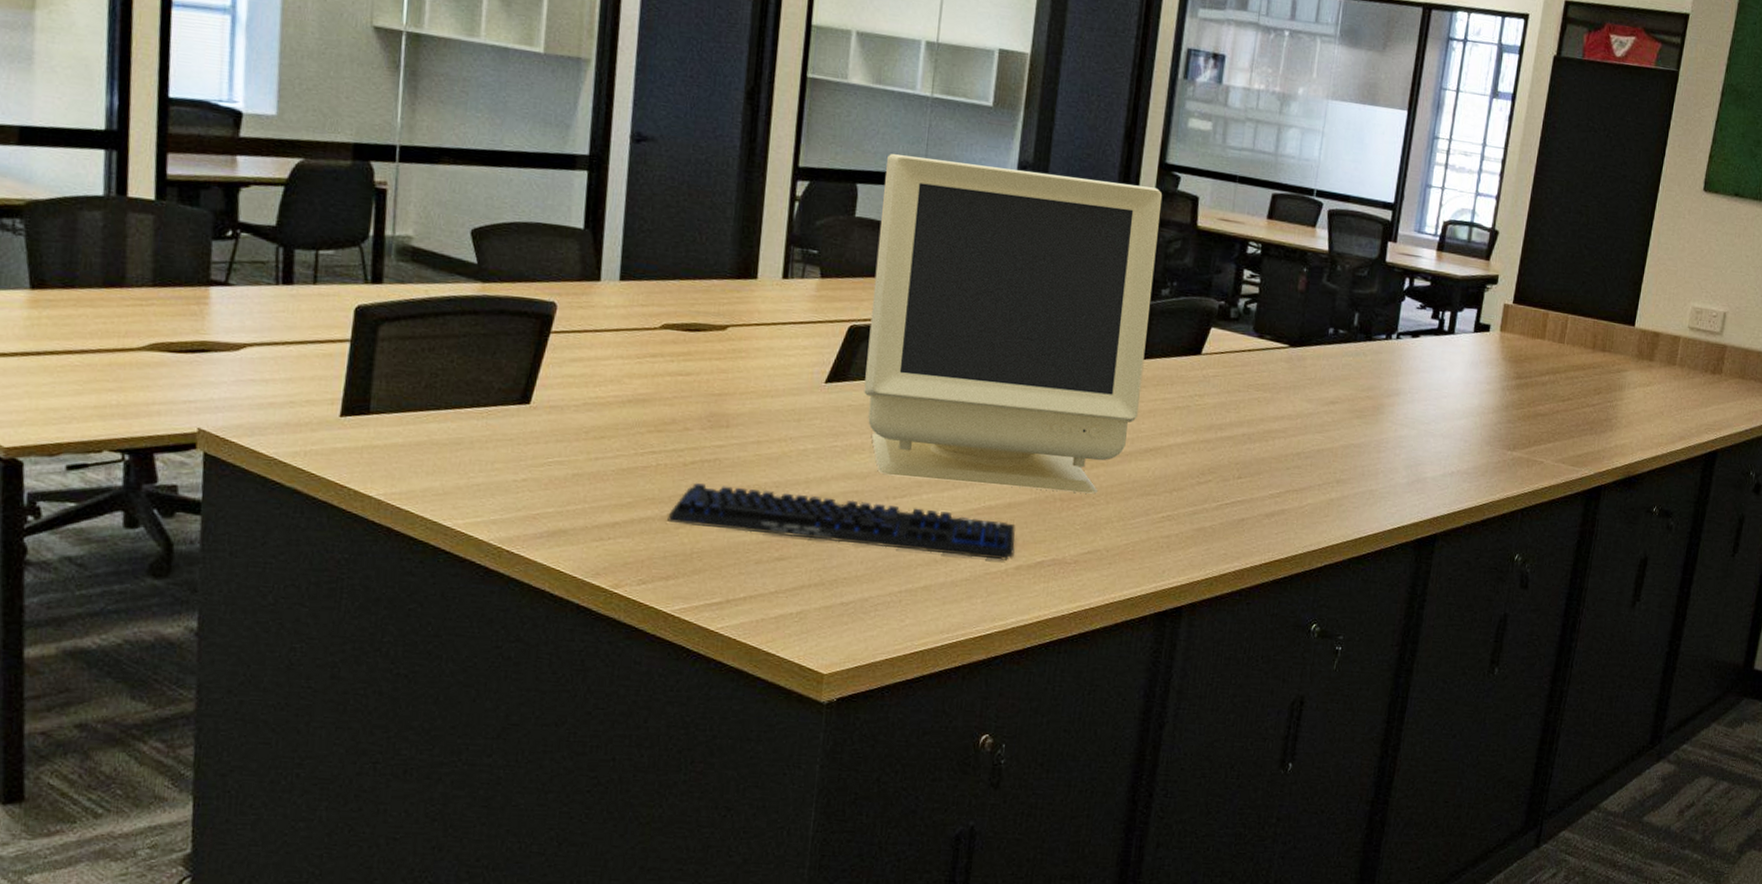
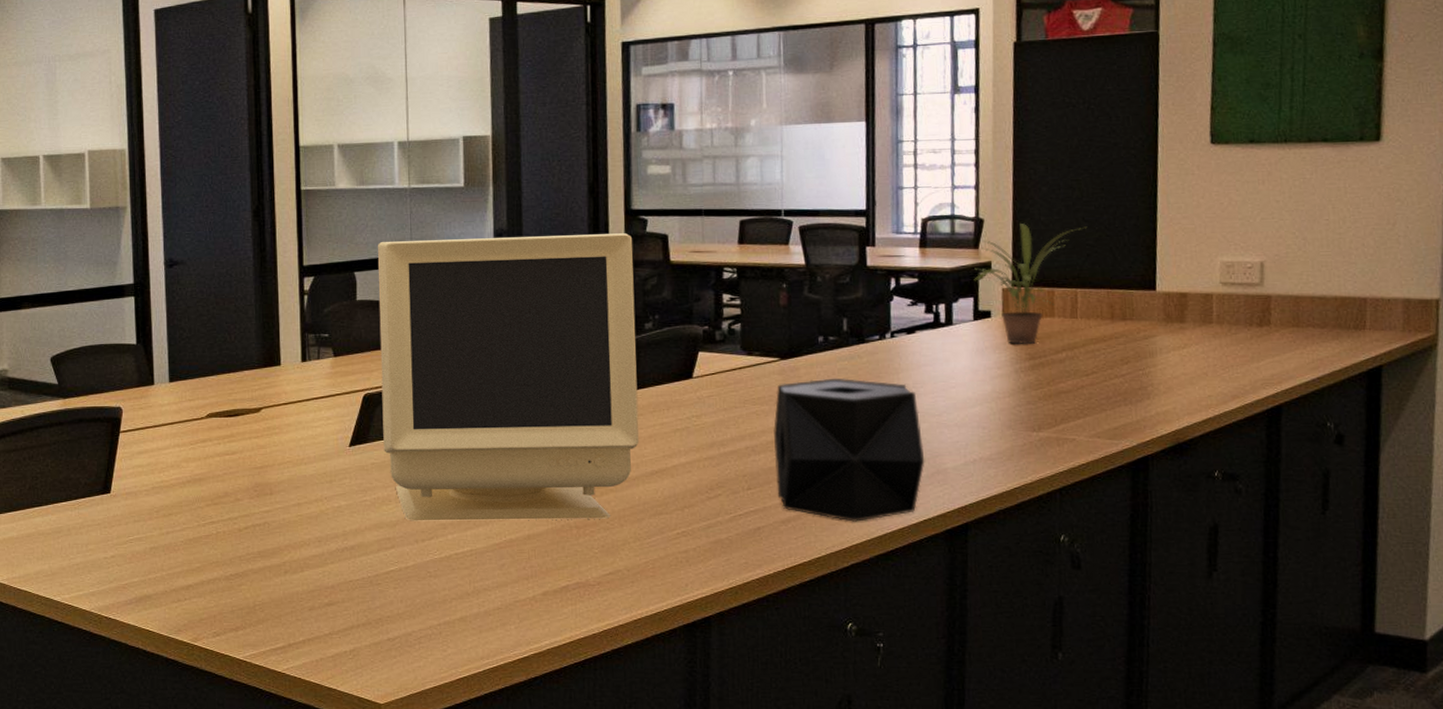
keyboard: present [667,482,1016,560] -> none [231,544,540,588]
speaker: none [1266,371,1411,523] -> present [774,378,925,522]
potted plant: none [1480,241,1588,364] -> present [974,224,1088,345]

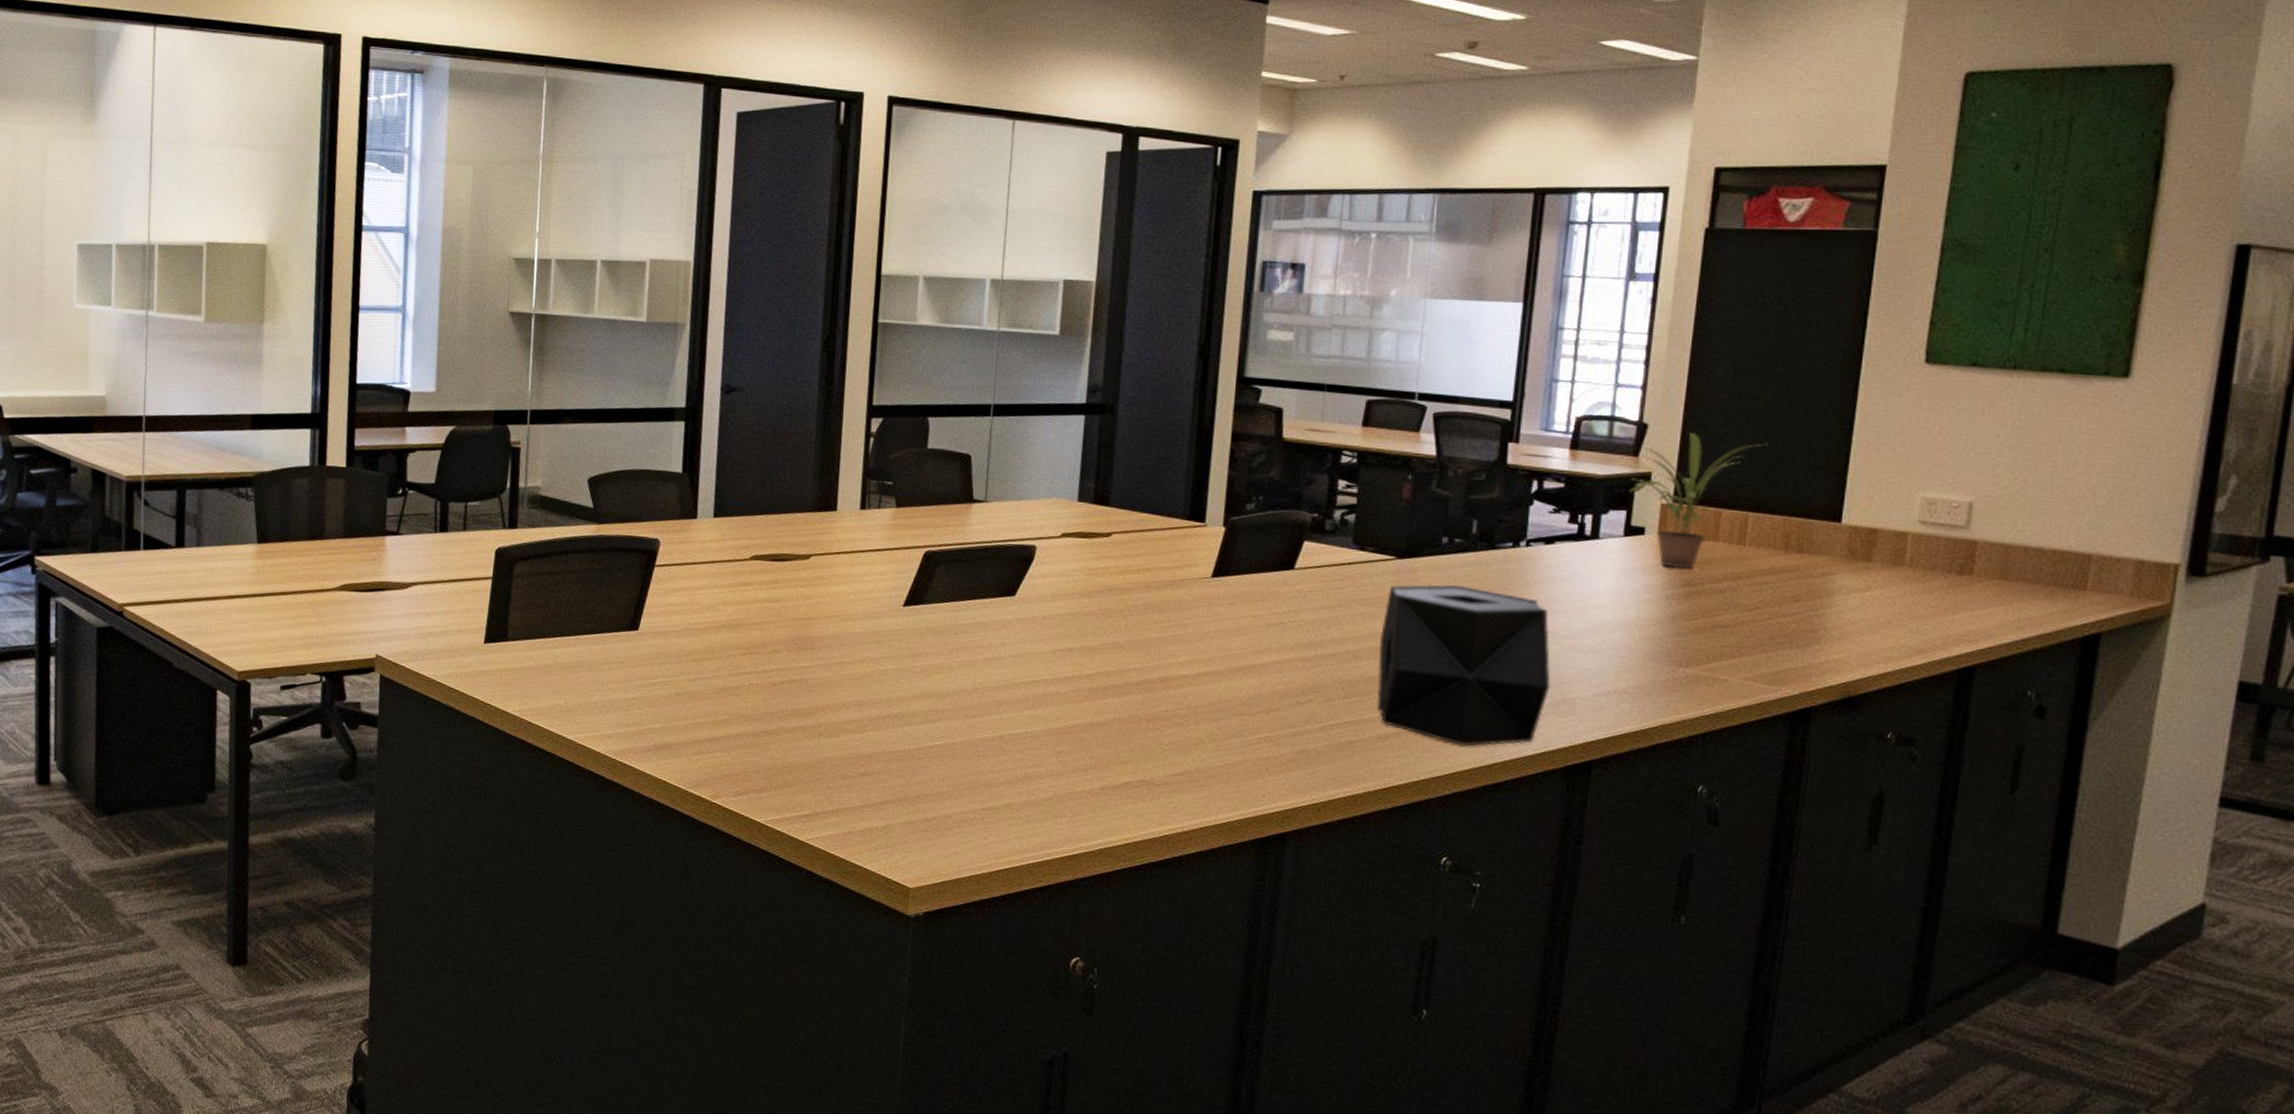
monitor: present [378,233,639,521] -> none [941,386,1243,714]

